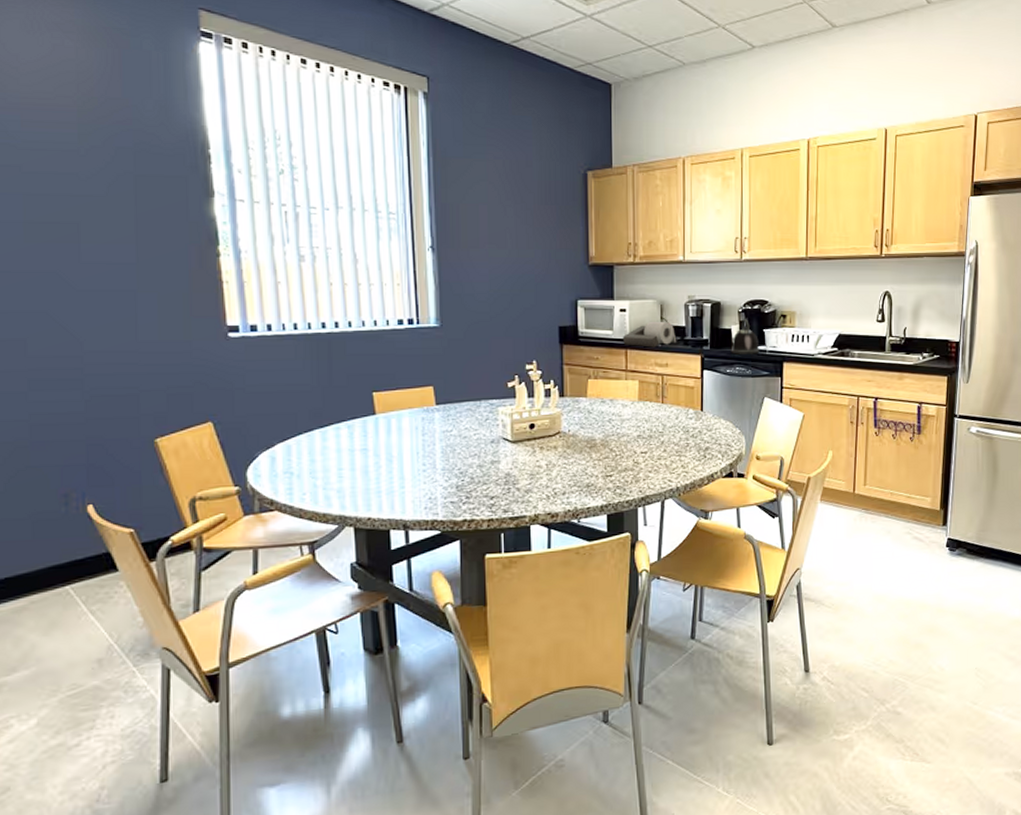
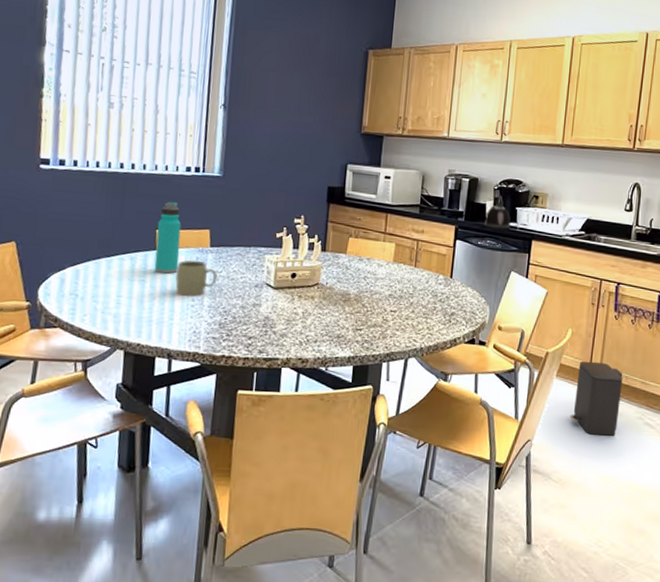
water bottle: none [373,359,403,439] -> present [154,201,182,274]
mug: none [401,421,448,461] -> present [175,260,218,296]
paper towel holder: present [622,321,677,348] -> none [384,189,434,214]
pedal bin: none [837,481,888,556] -> present [569,361,623,436]

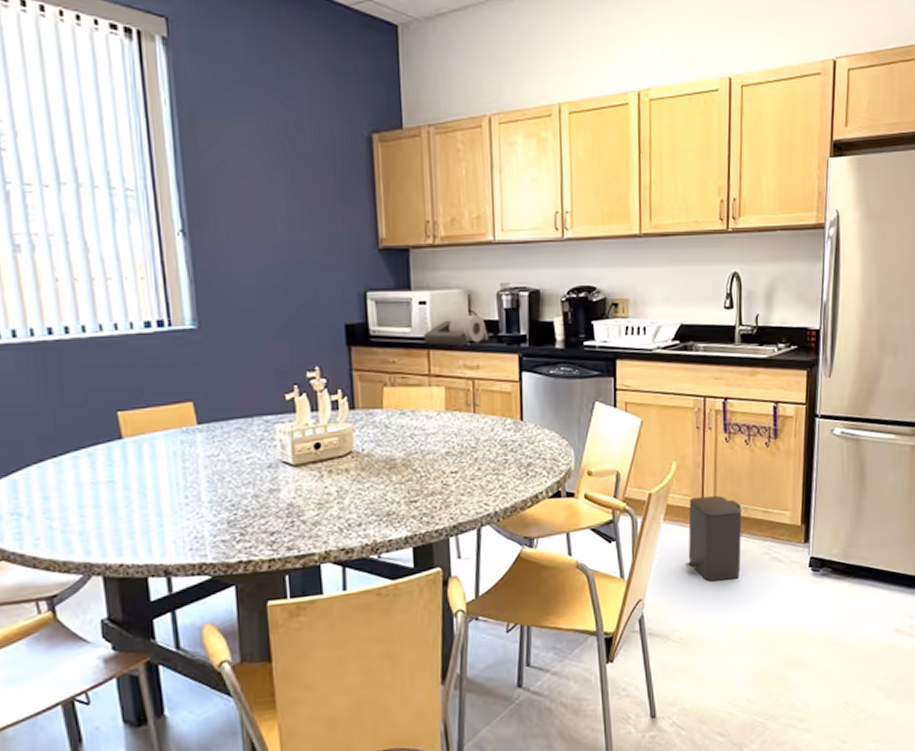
water bottle: present [154,201,182,274] -> none [117,370,158,469]
mug: present [175,260,218,296] -> none [156,444,215,493]
paper towel holder: none [384,189,434,214] -> present [422,314,489,347]
kettle: present [483,195,511,230] -> none [553,308,588,352]

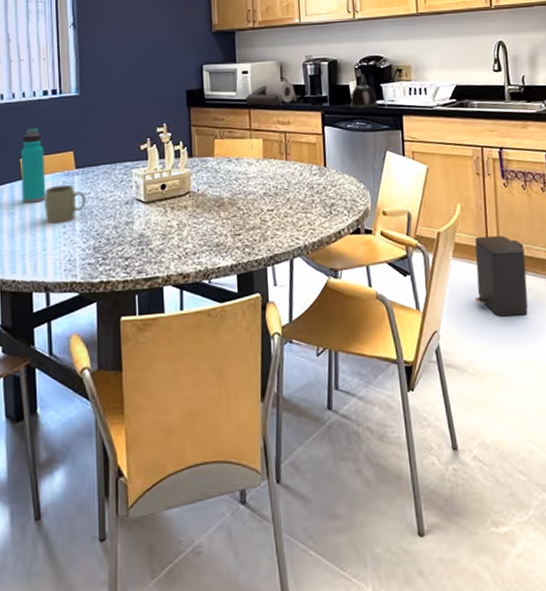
water bottle: none [117,370,158,469] -> present [20,127,46,203]
mug: none [156,444,215,493] -> present [44,184,86,223]
kettle: none [553,308,588,352] -> present [349,74,379,110]

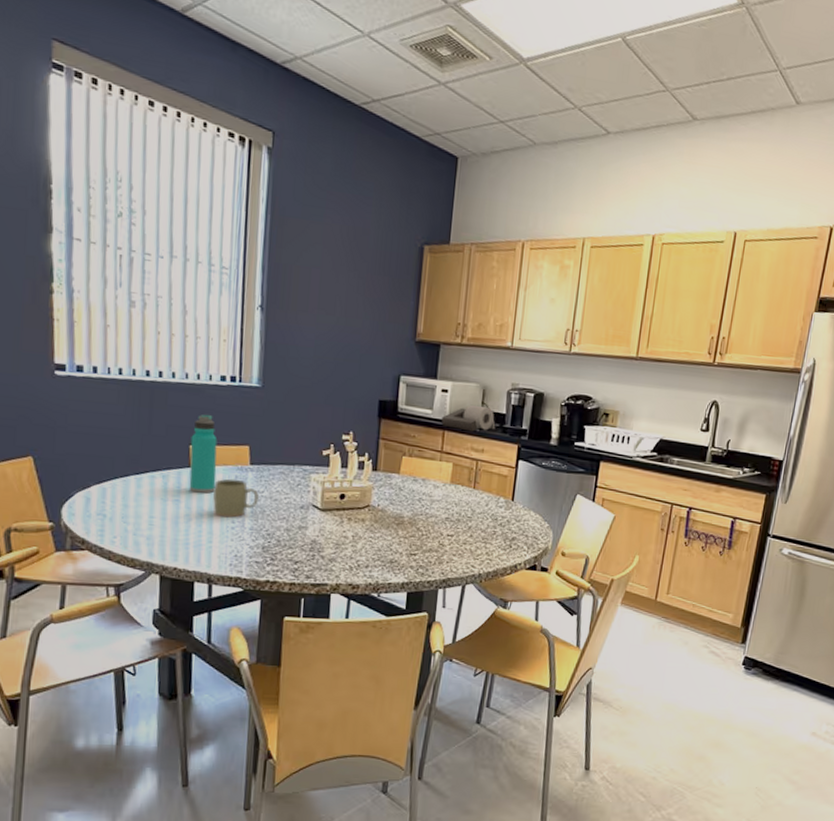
kettle: present [349,74,379,110] -> none [548,412,579,450]
pedal bin: present [474,235,529,317] -> none [633,588,691,664]

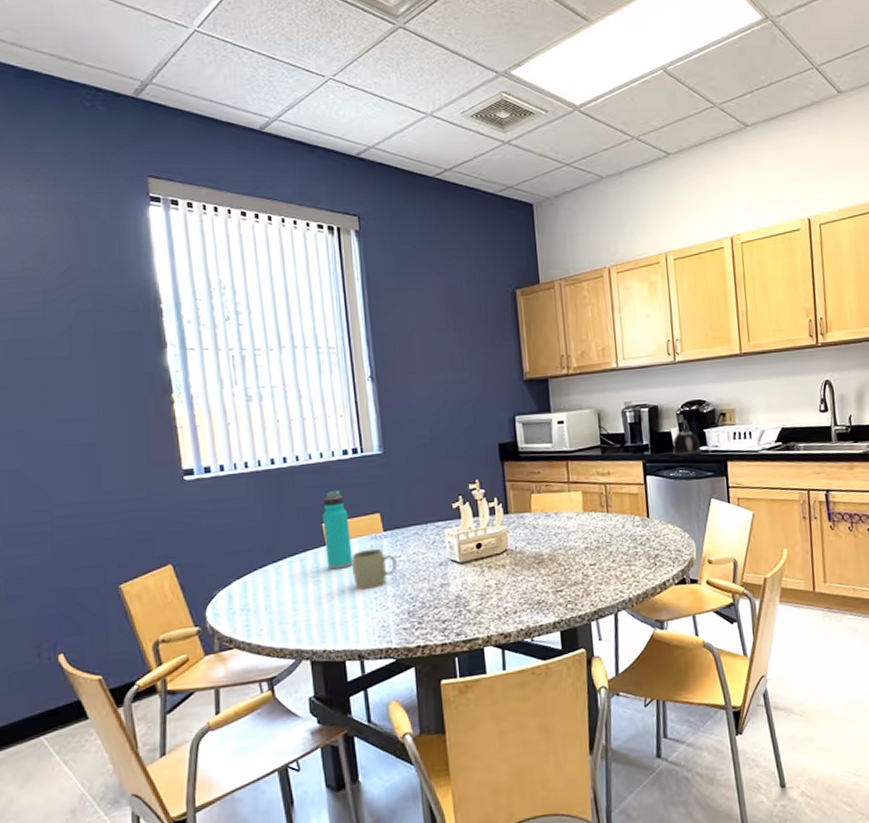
paper towel holder: present [441,404,496,432] -> none [562,429,617,458]
kettle: none [548,412,579,450] -> present [672,419,702,458]

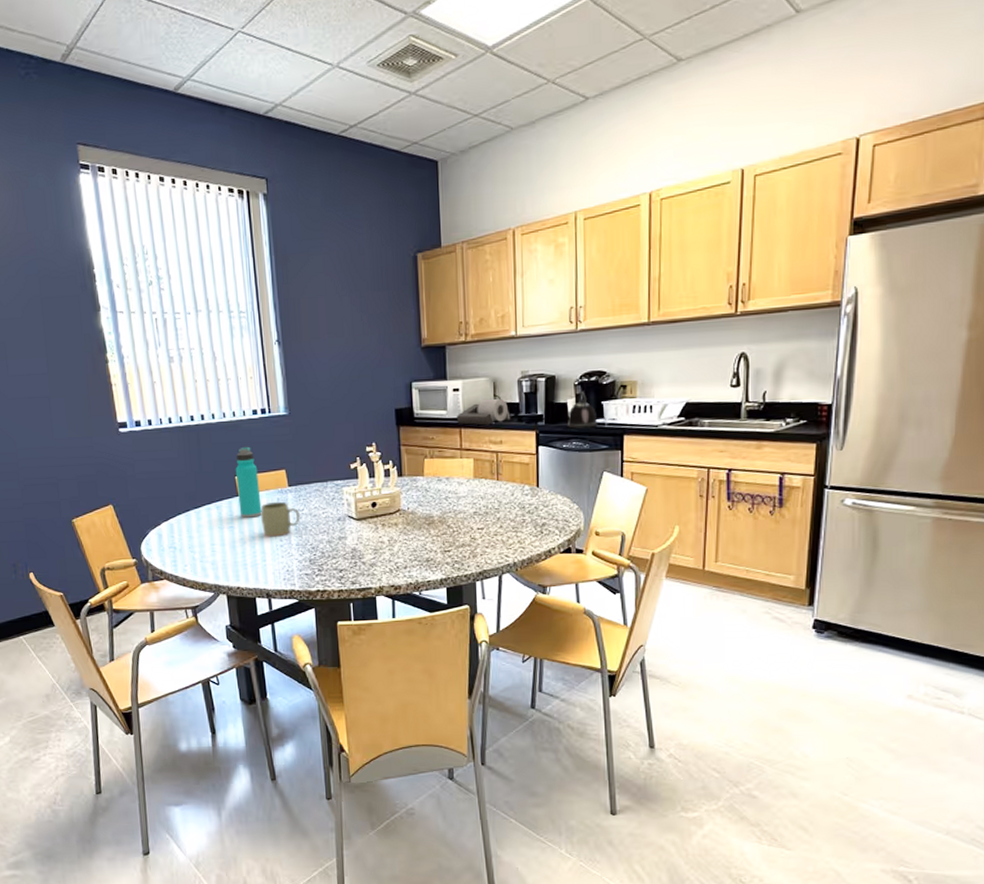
paper towel holder: none [562,429,617,458] -> present [456,398,511,426]

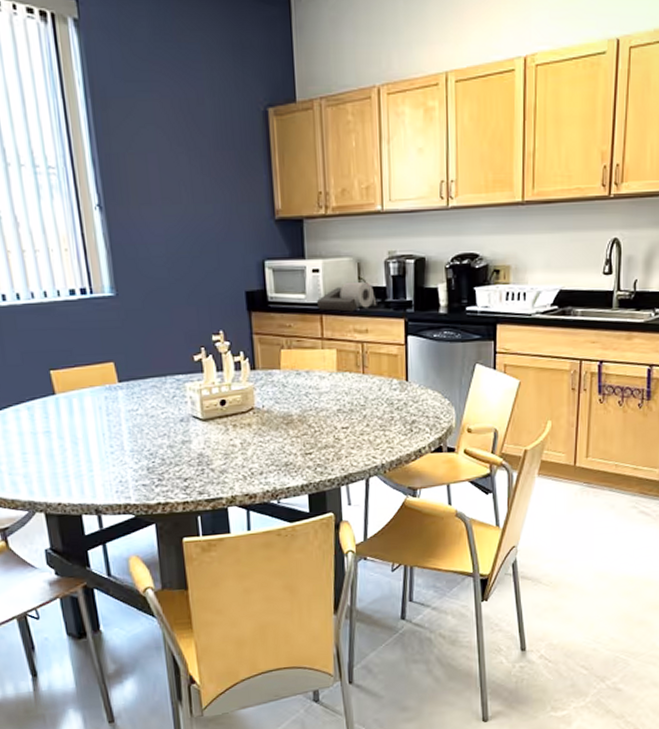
water bottle: present [235,446,262,518] -> none [49,334,86,421]
mug: present [260,501,300,537] -> none [84,400,134,443]
kettle: present [567,390,598,429] -> none [437,275,470,317]

